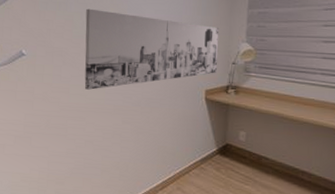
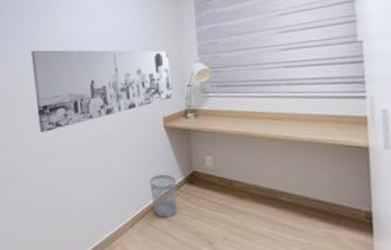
wastebasket: none [184,143,209,184] -> present [149,174,177,218]

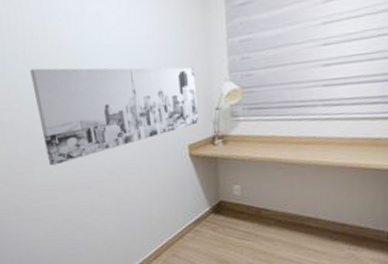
wastebasket: present [149,174,177,218] -> none [173,205,202,248]

